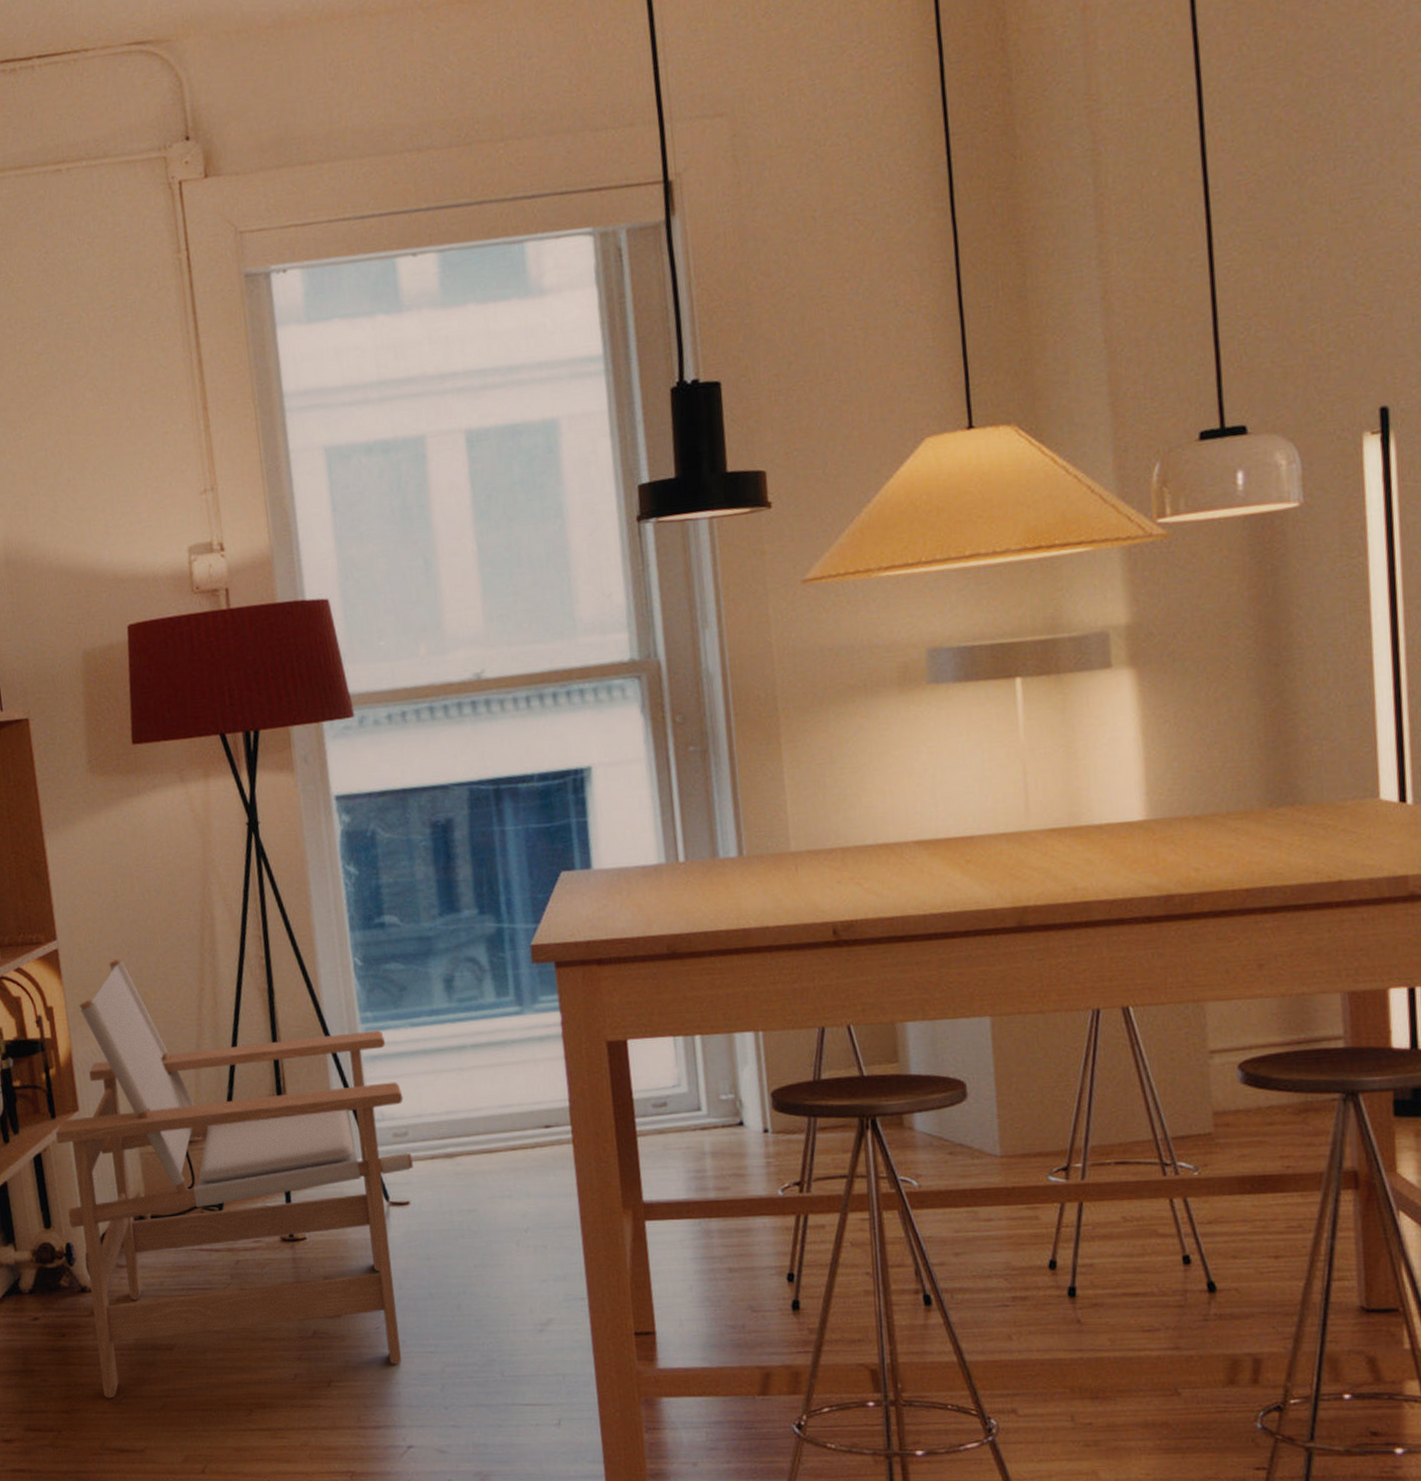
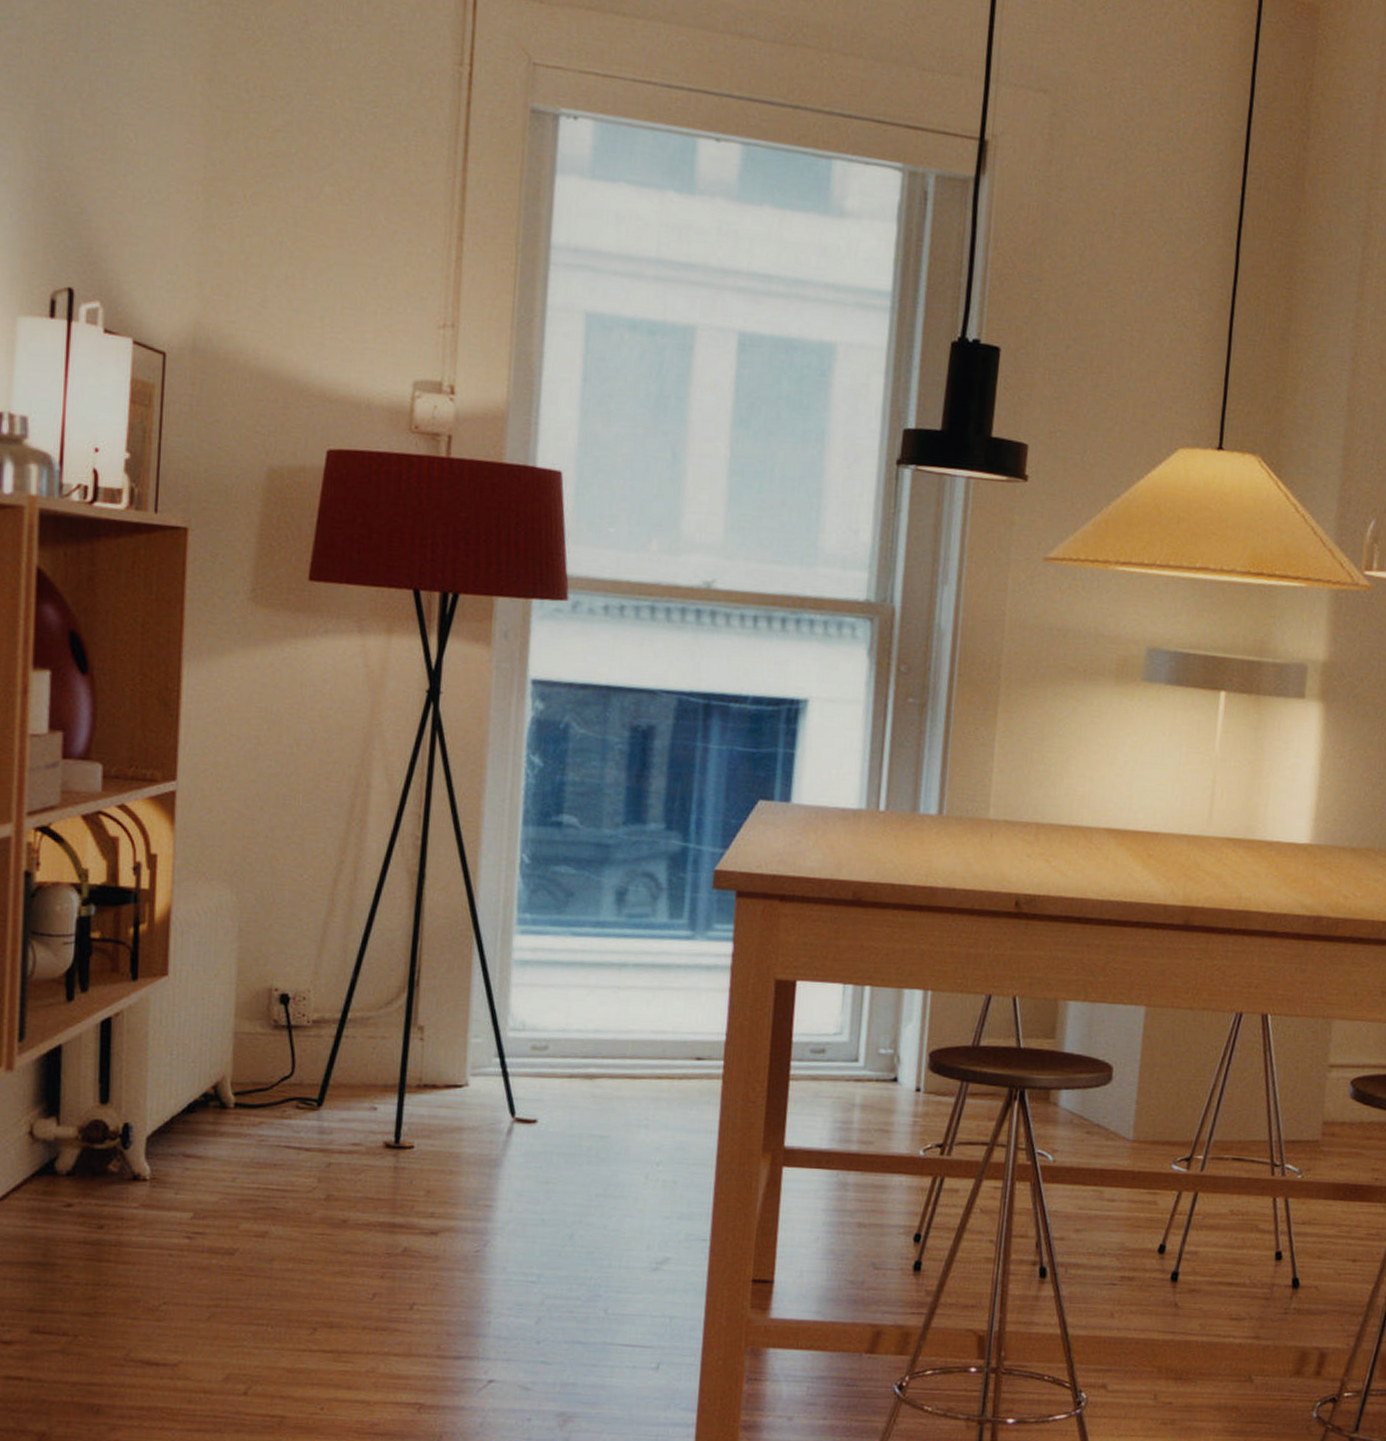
lounge chair: present [55,958,413,1399] -> none [133,812,550,1304]

